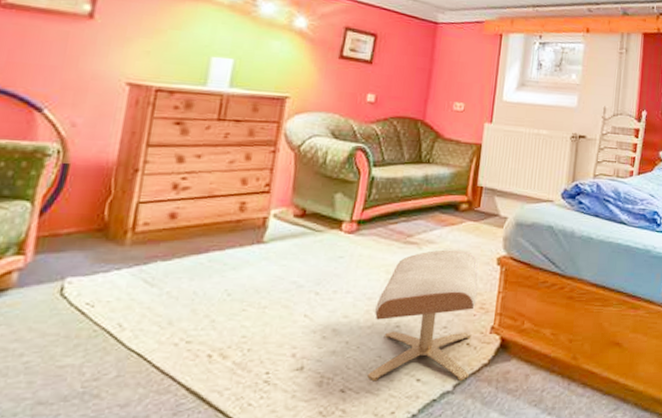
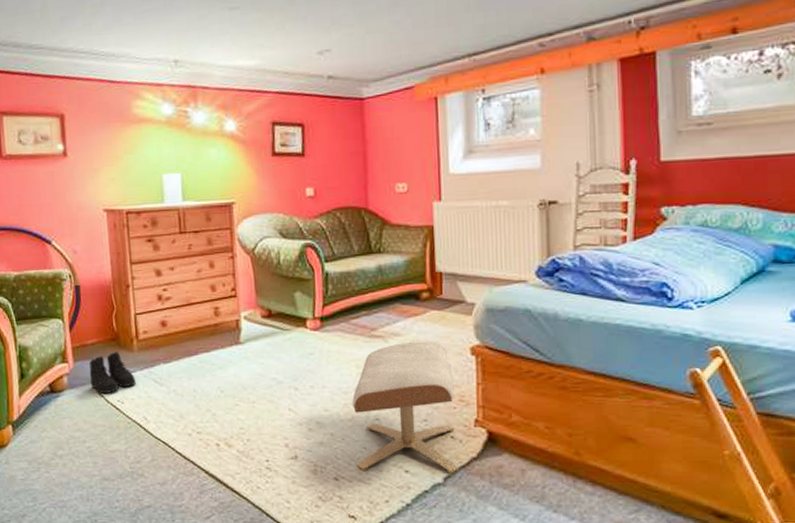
boots: none [50,245,119,296] -> present [89,352,136,395]

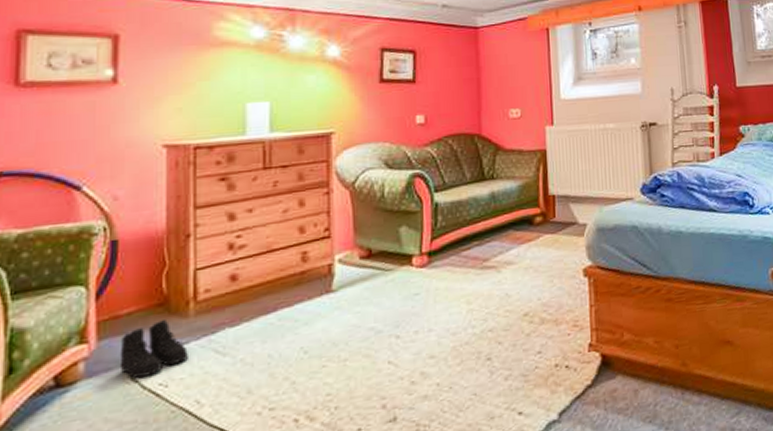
ottoman: present [352,341,458,473] -> none [462,266,573,422]

